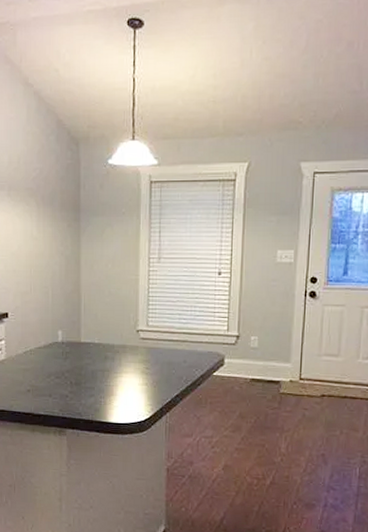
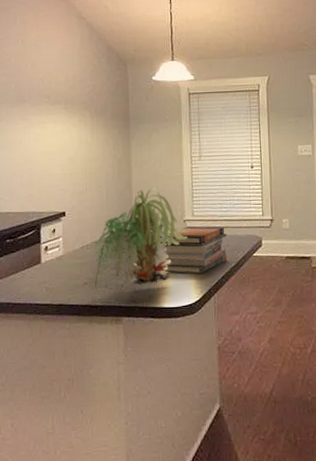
plant: none [36,292,142,409] -> present [93,188,189,300]
book stack: none [110,338,184,390] -> present [160,226,227,274]

